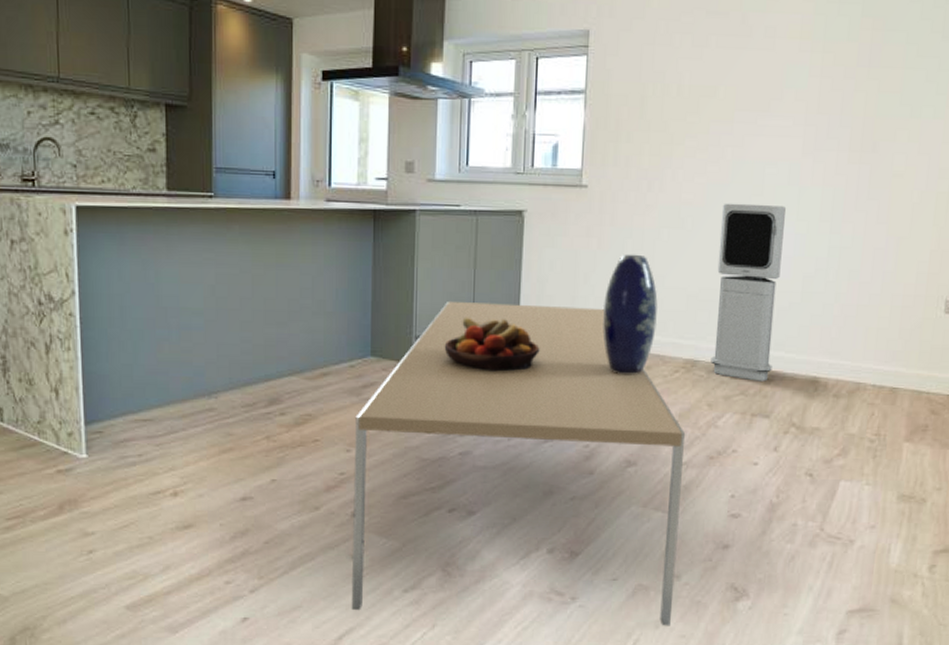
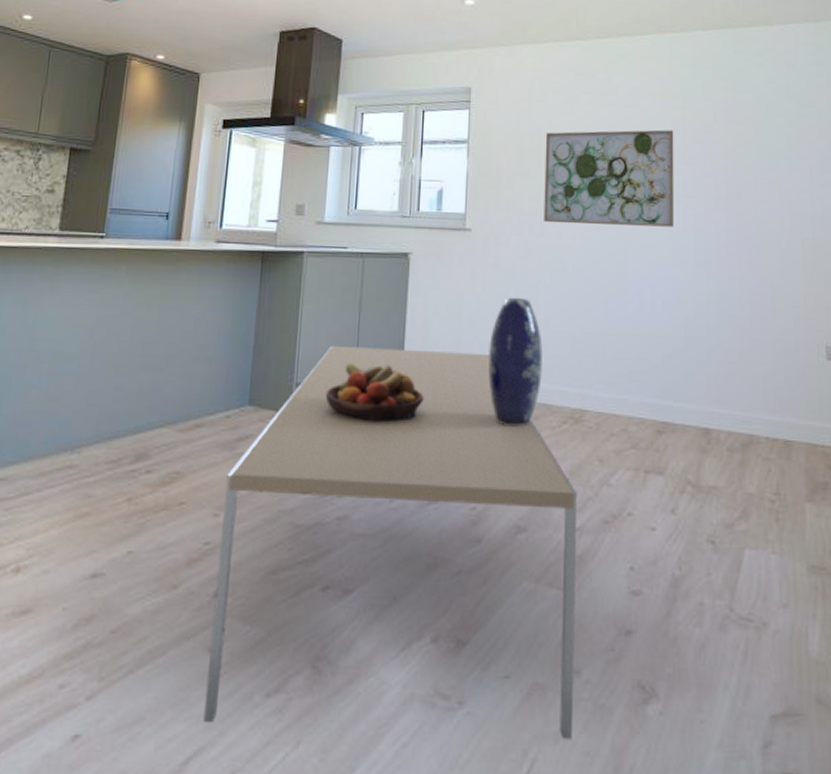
wall art: none [664,75,811,182] -> present [544,129,675,227]
air purifier: present [711,203,786,382] -> none [599,247,662,434]

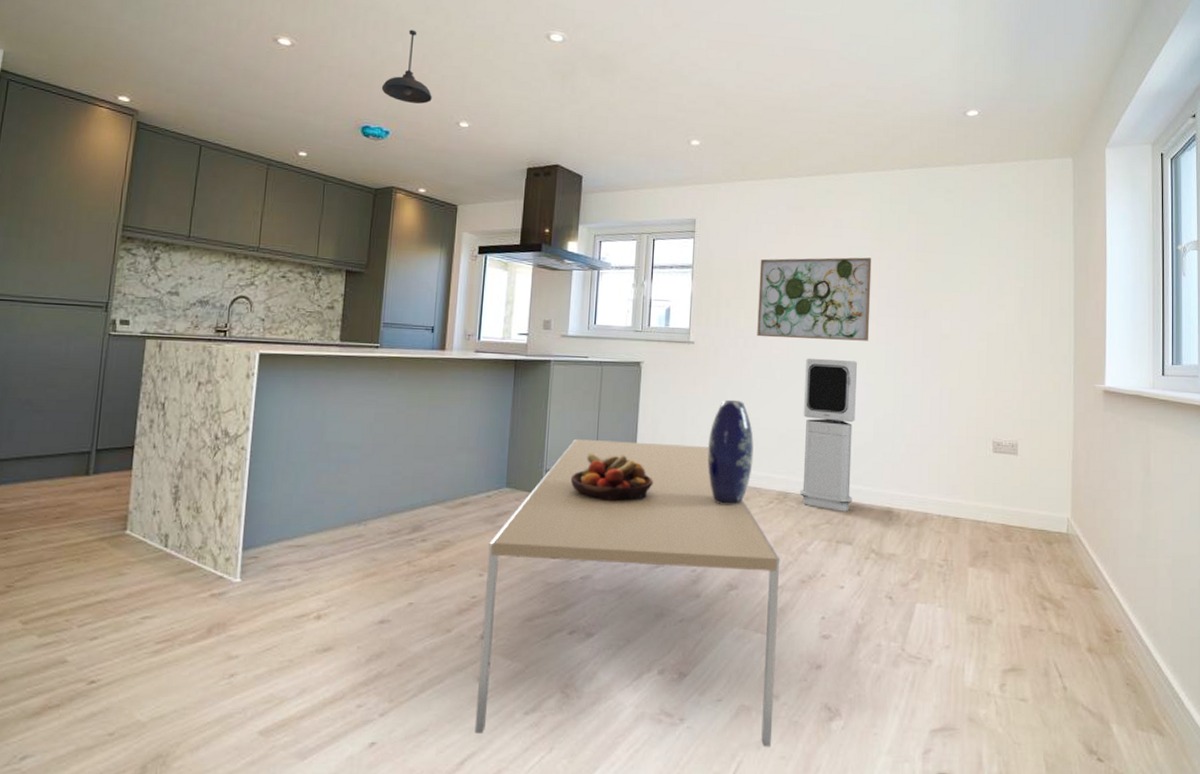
air purifier: none [599,247,662,434] -> present [800,358,857,512]

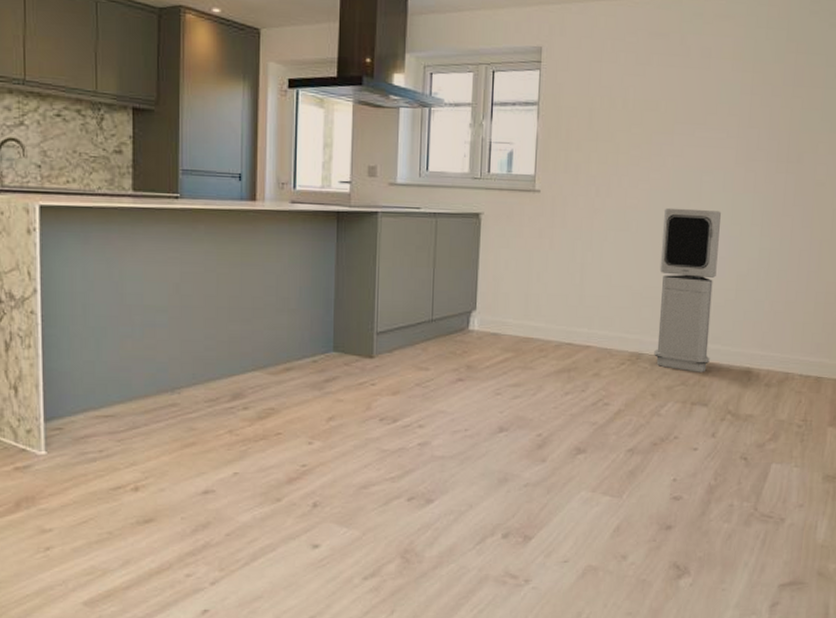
dining table: present [474,438,780,747] -> none [312,298,632,605]
fruit bowl: present [570,453,653,502] -> none [404,313,495,366]
vase: present [707,399,754,506] -> none [554,254,605,368]
wall art: present [757,257,872,341] -> none [610,92,743,189]

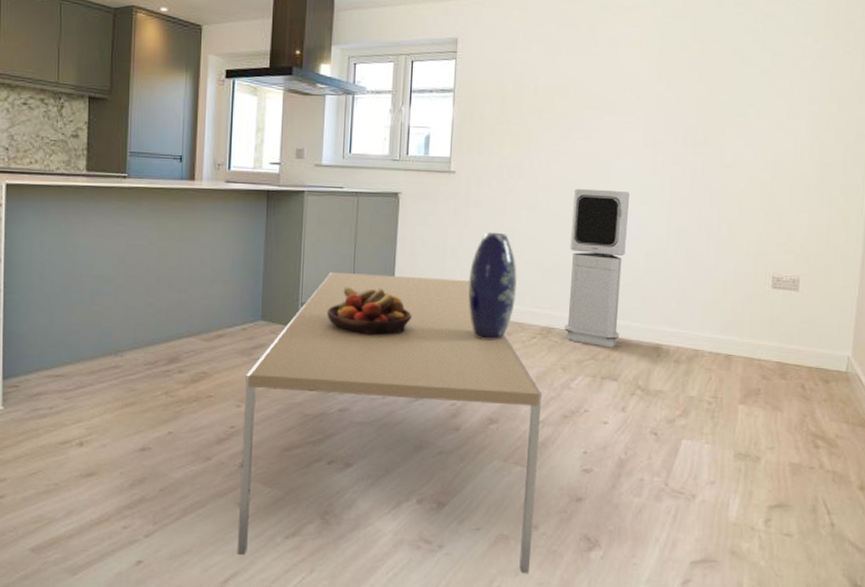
dining table: none [312,298,632,605] -> present [237,271,543,574]
fruit bowl: none [404,313,495,366] -> present [327,286,412,336]
vase: none [554,254,605,368] -> present [468,232,517,341]

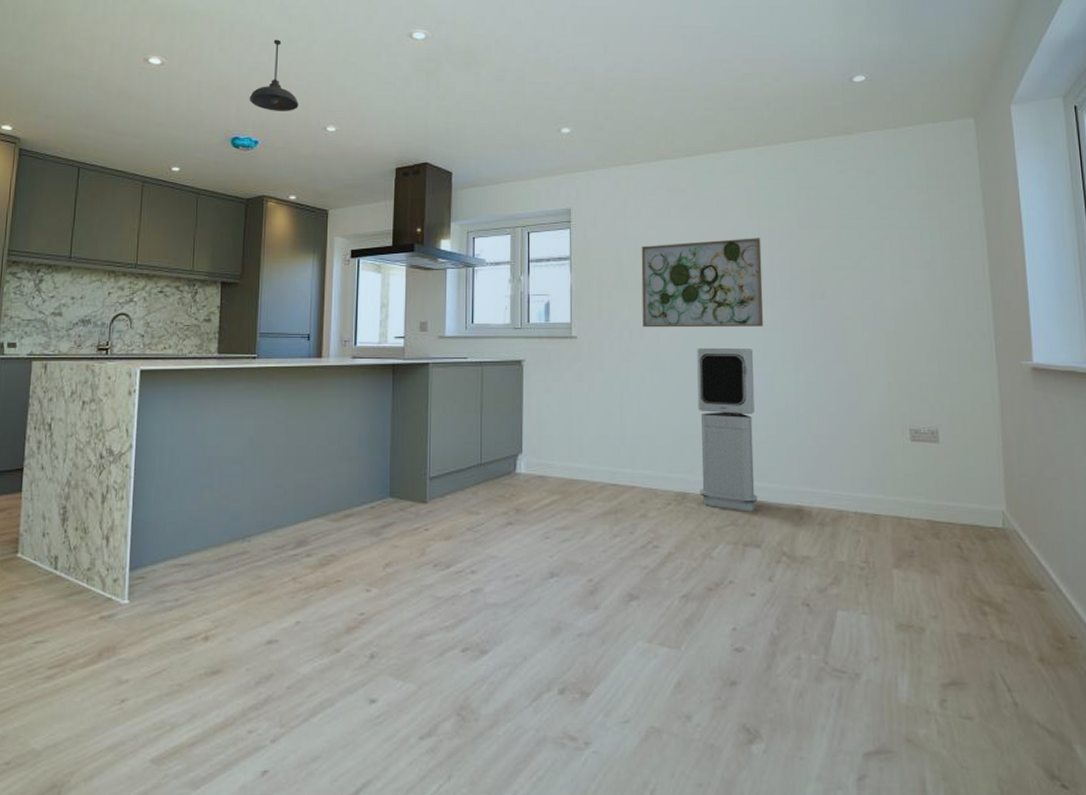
dining table: present [237,271,543,574] -> none [368,443,687,774]
fruit bowl: present [327,286,412,336] -> none [455,458,542,509]
vase: present [468,232,517,341] -> none [597,395,647,509]
wall art: none [522,79,650,170] -> present [641,238,764,328]

